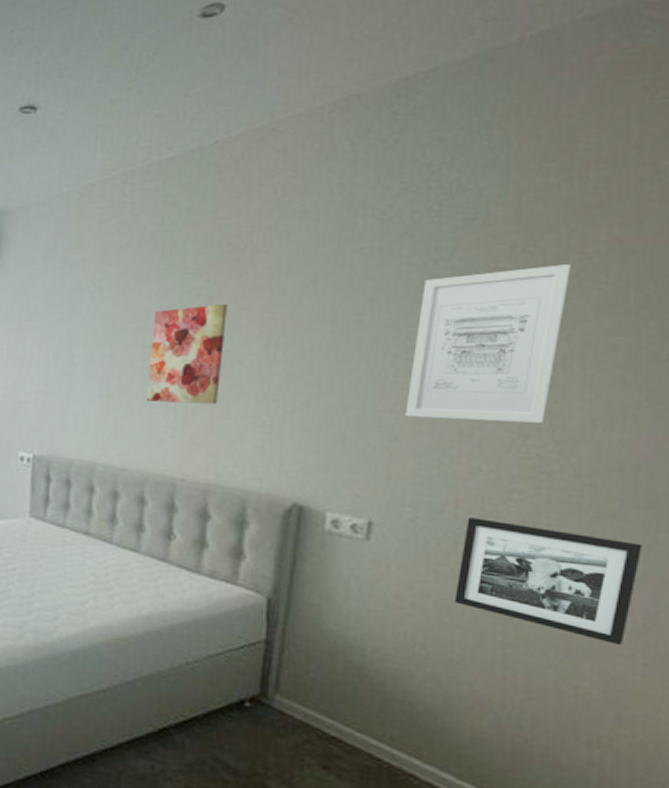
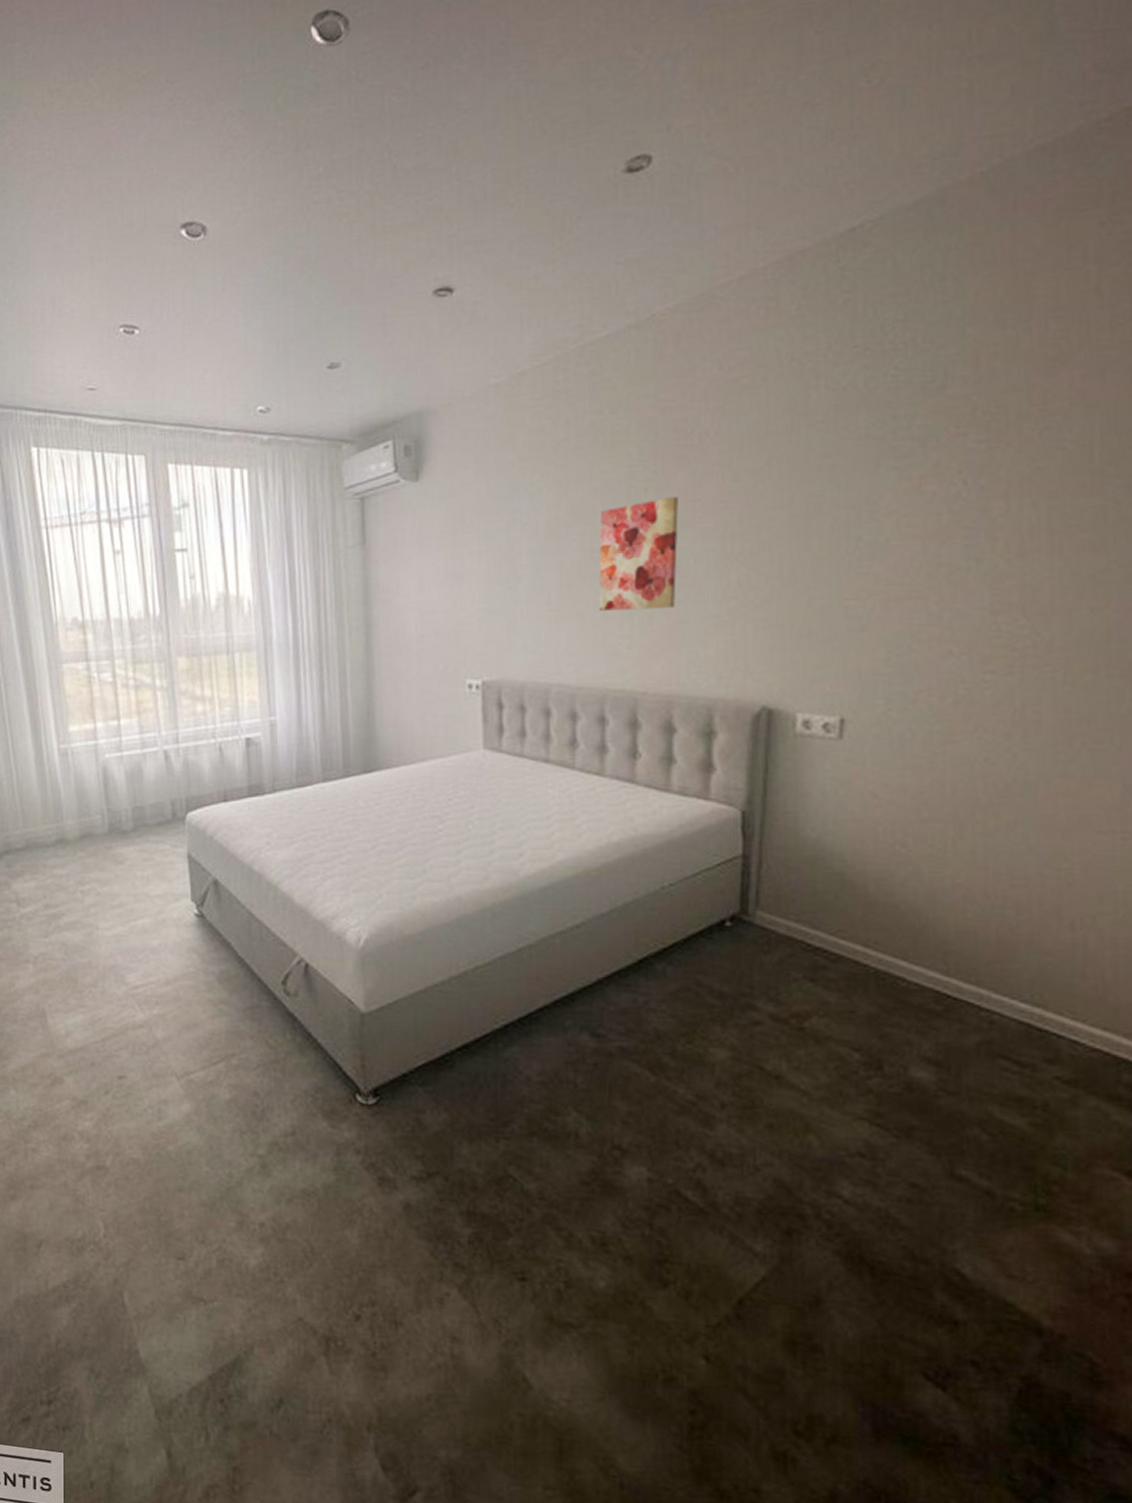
wall art: present [405,263,572,423] -> none [872,423,1035,604]
picture frame: present [454,517,643,646] -> none [932,704,1118,823]

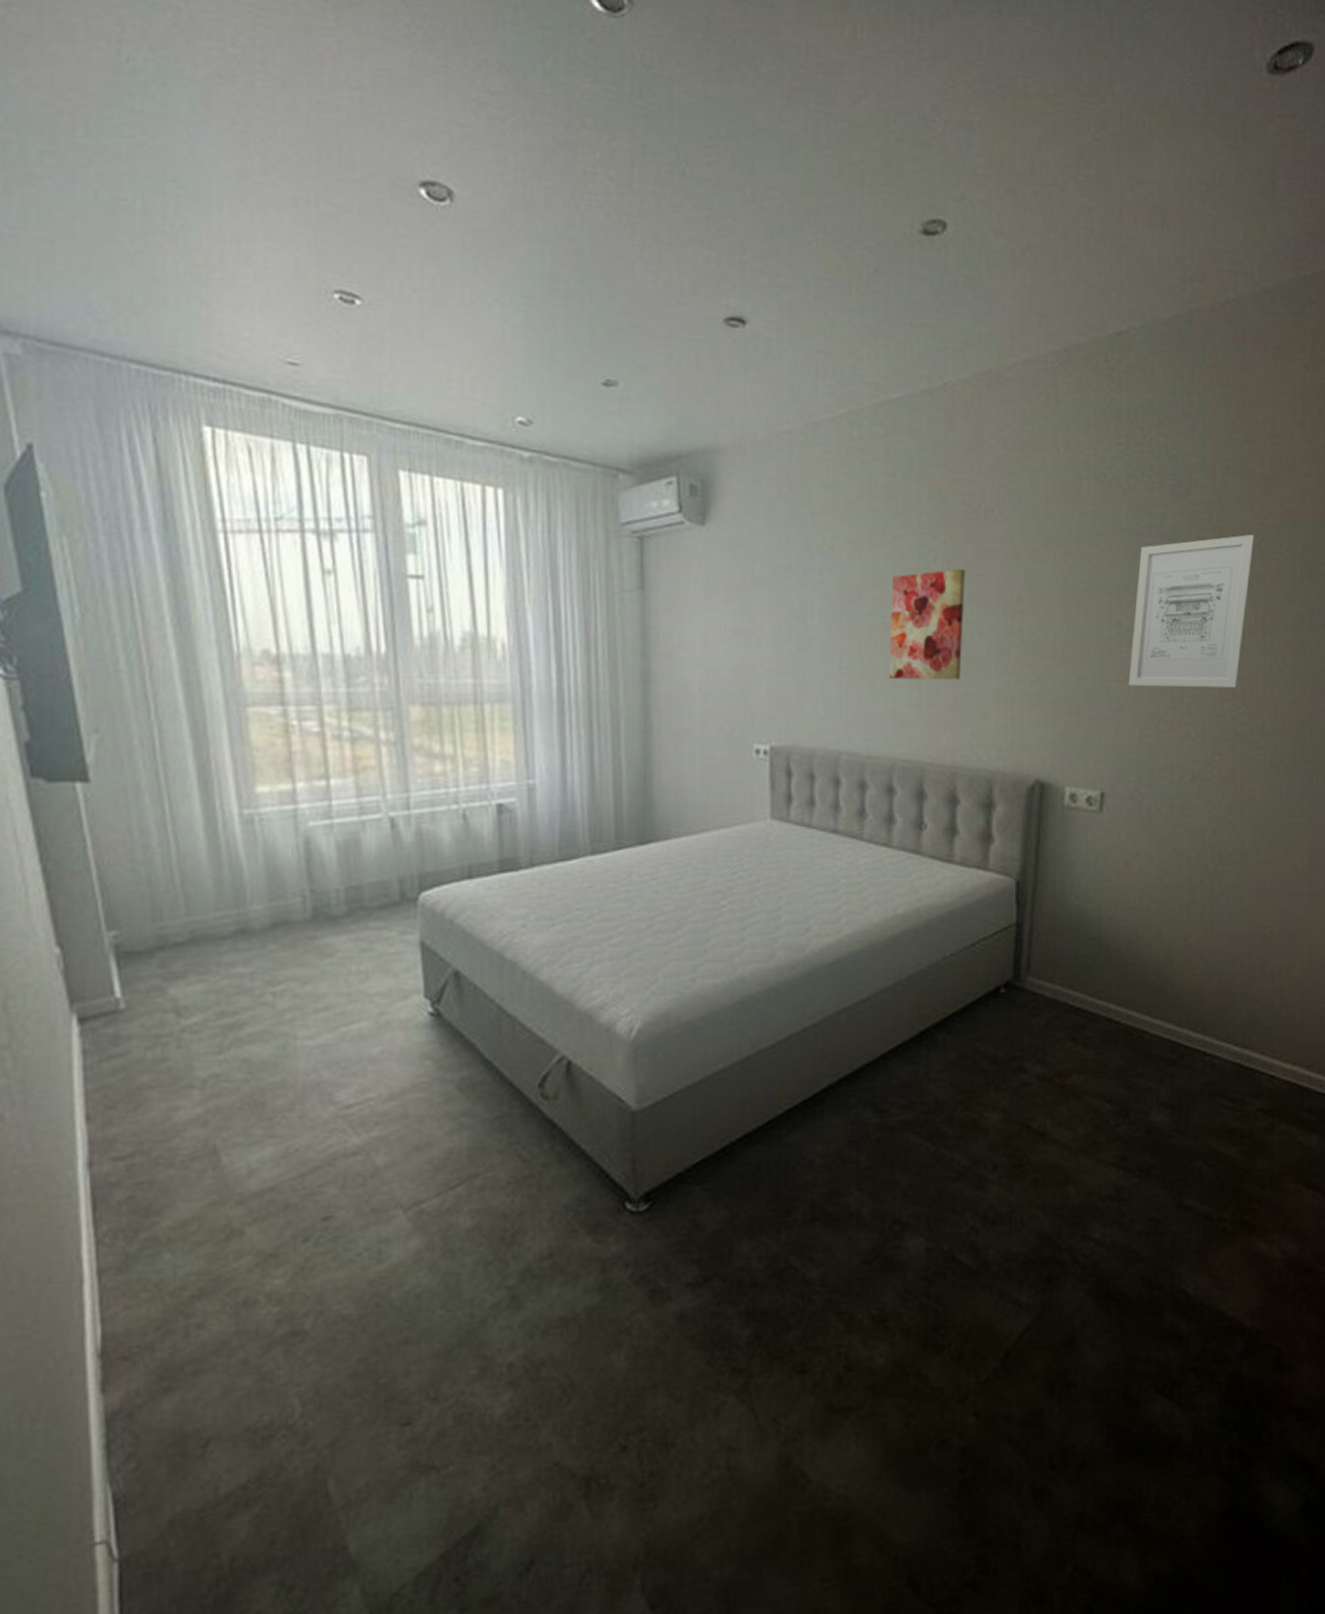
wall art: none [872,423,1035,604] -> present [1128,534,1255,688]

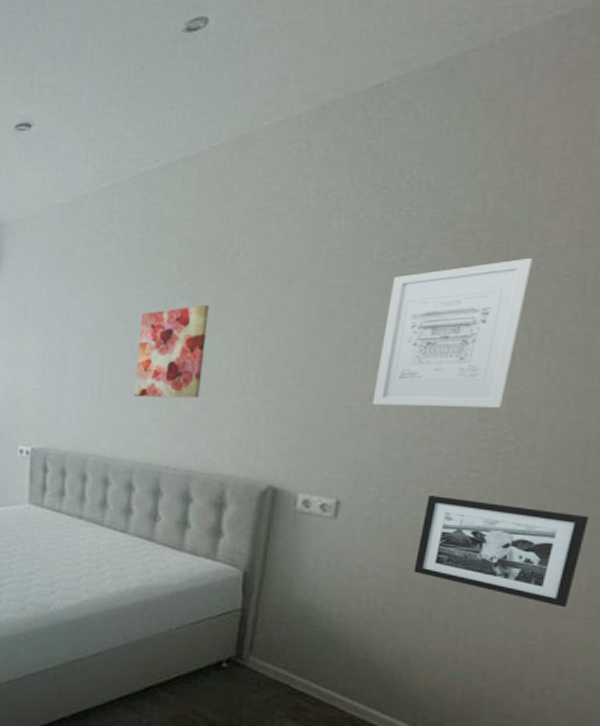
picture frame: none [1172,781,1308,886] -> present [414,495,589,608]

